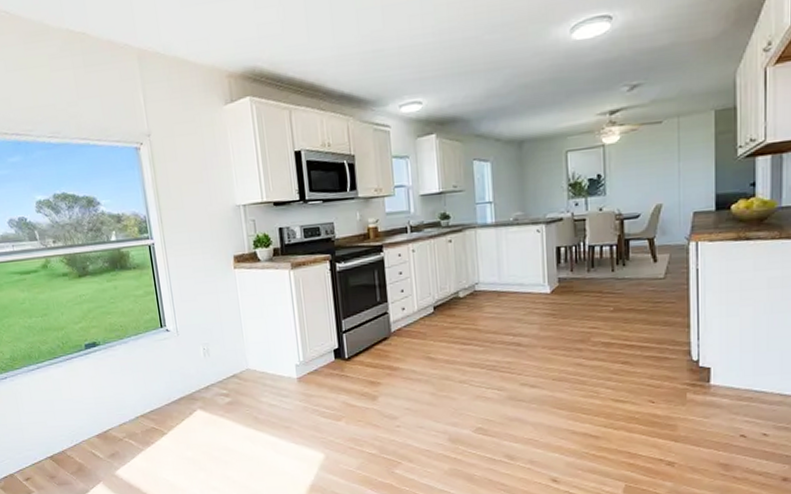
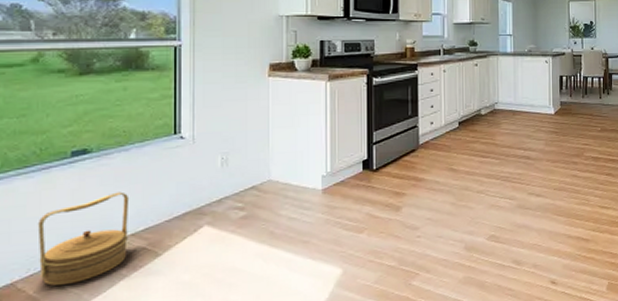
basket: none [71,379,140,455] -> present [37,191,130,287]

